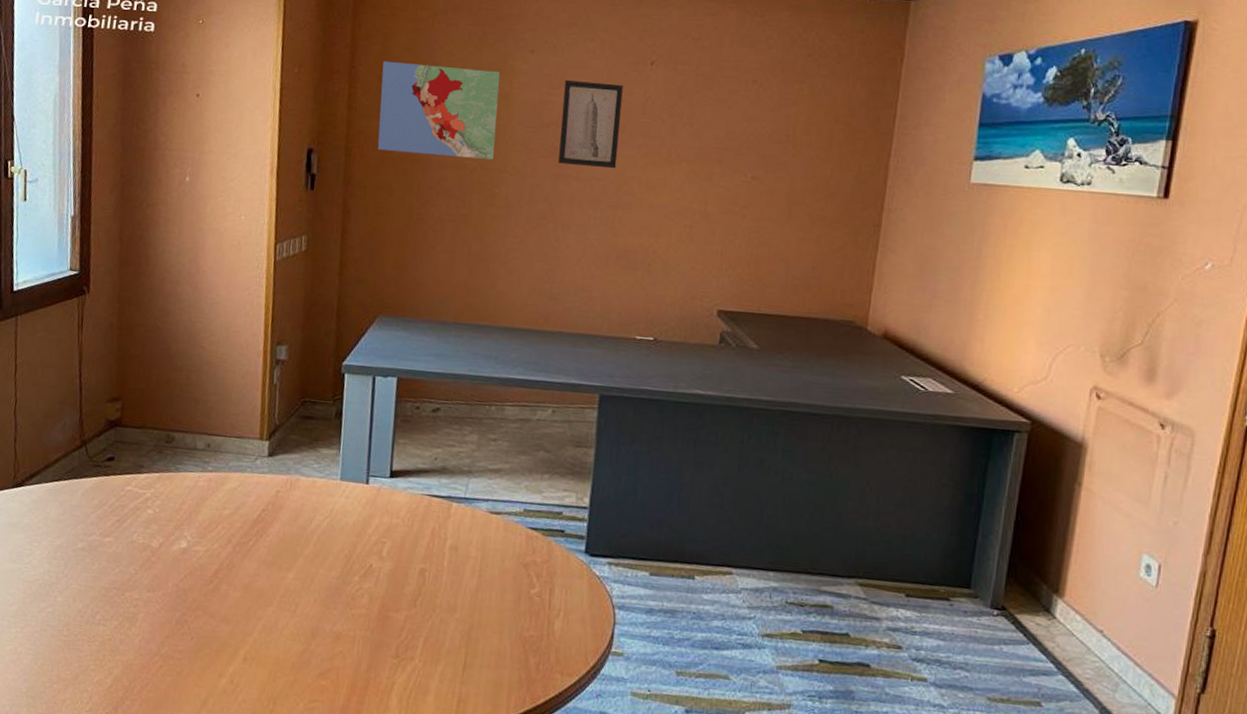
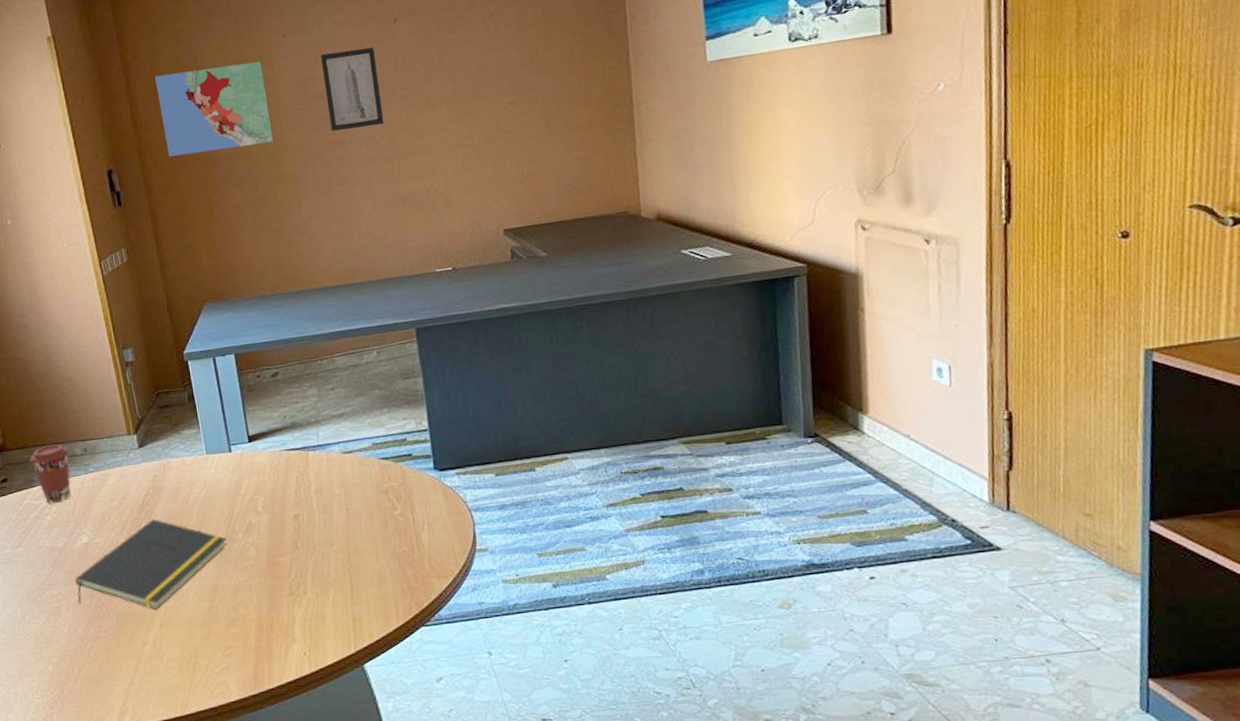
coffee cup: none [145,431,191,498] -> present [30,444,72,504]
notepad: none [158,538,341,640] -> present [74,519,227,609]

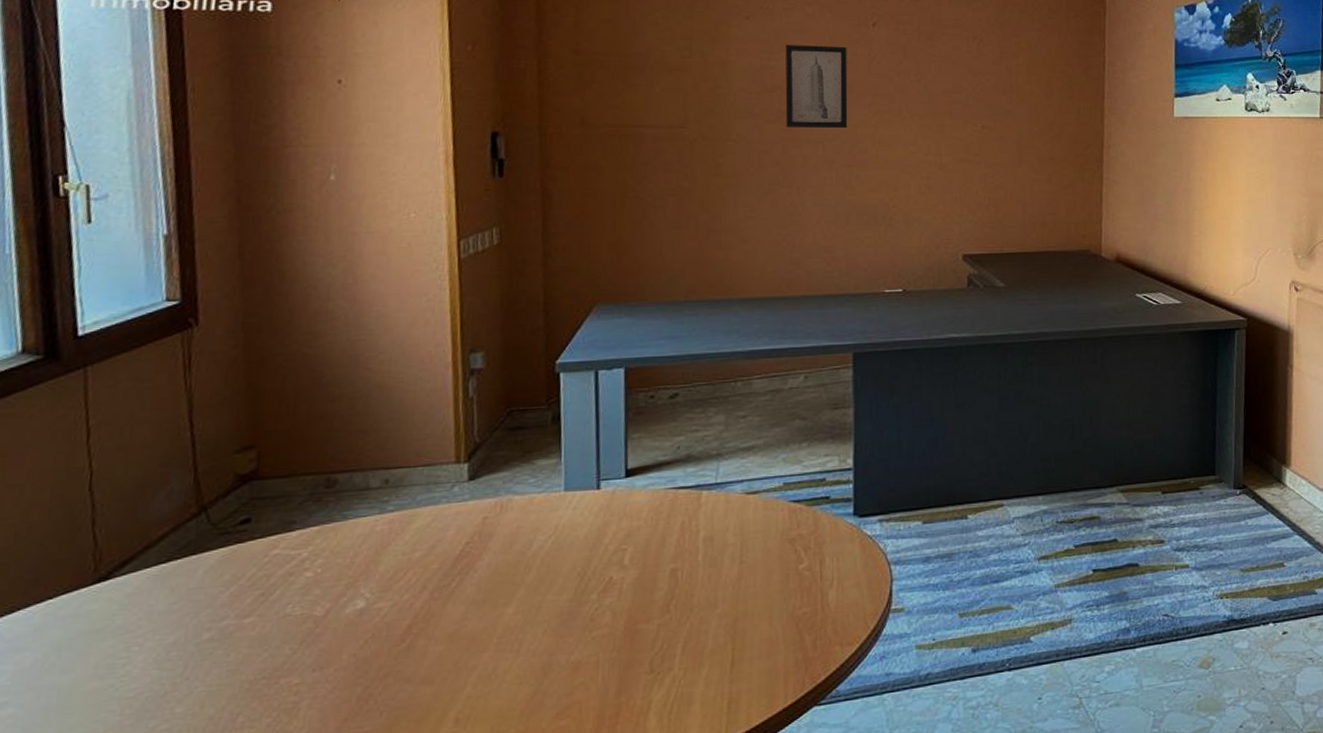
coffee cup: present [30,444,72,504] -> none [295,472,361,555]
notepad: present [74,519,227,609] -> none [330,575,574,699]
map: present [155,61,274,157] -> none [577,33,716,129]

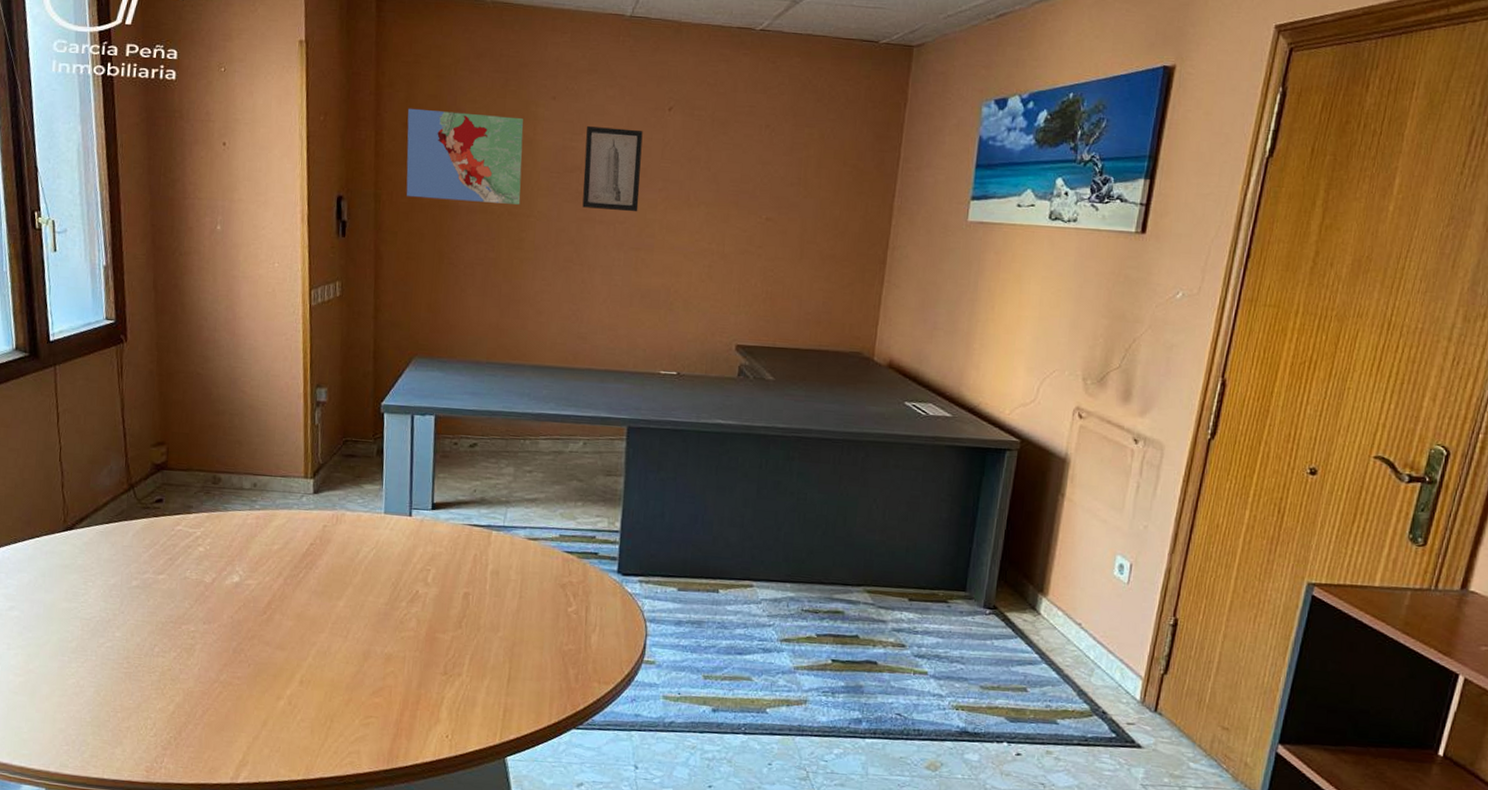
map: none [577,33,716,129] -> present [406,108,524,205]

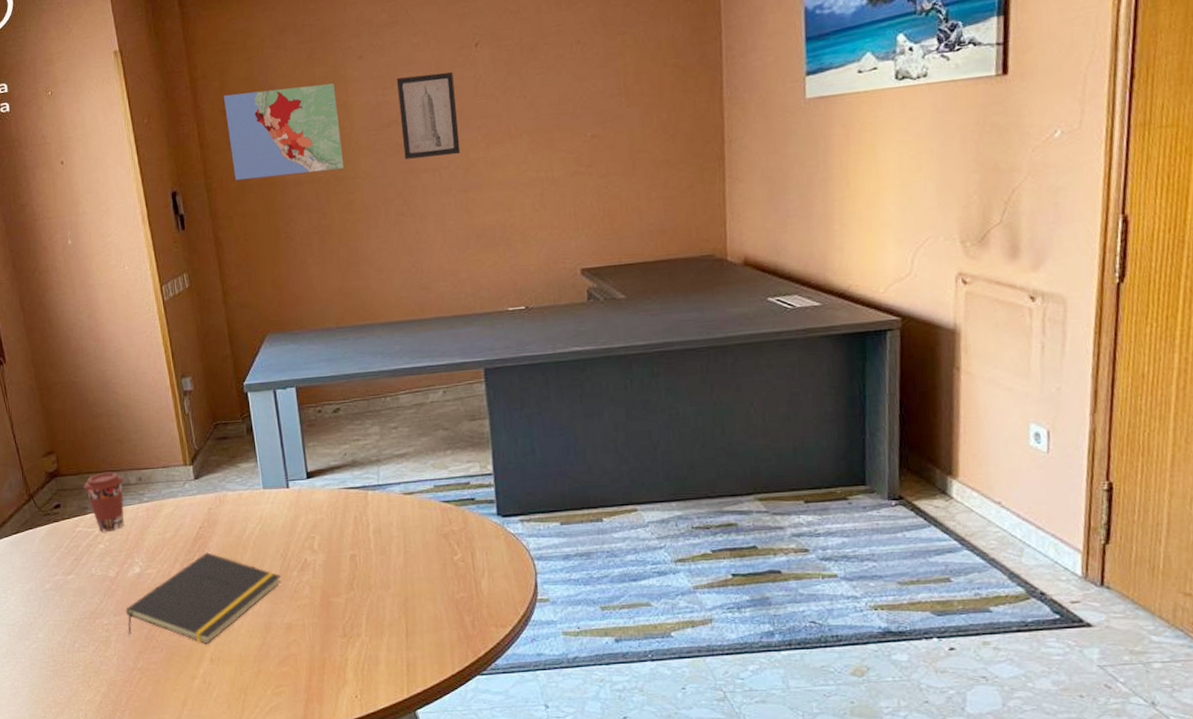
coffee cup: none [192,472,237,536] -> present [84,471,125,533]
notepad: none [215,570,389,665] -> present [125,552,281,644]

